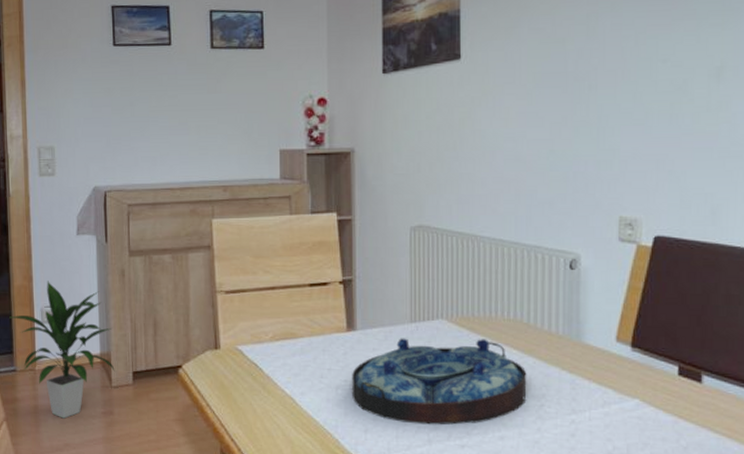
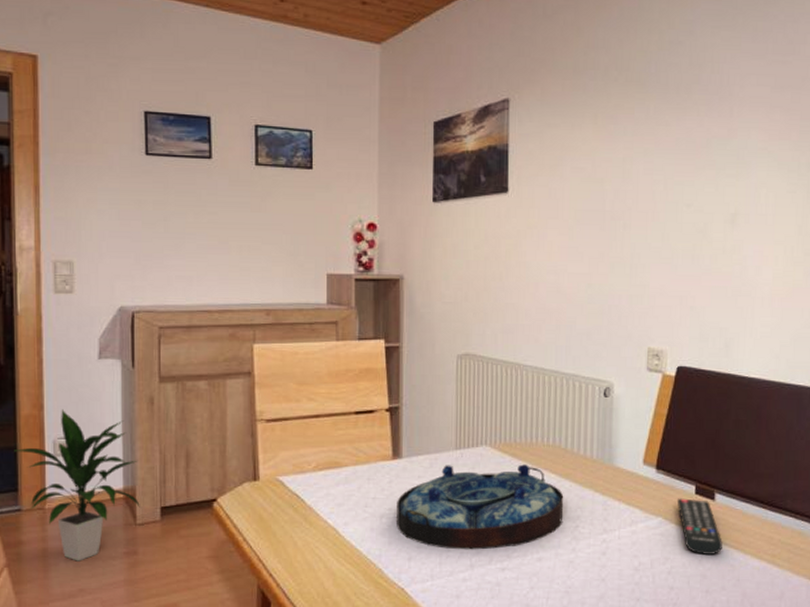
remote control: none [656,379,712,442] -> present [676,498,723,554]

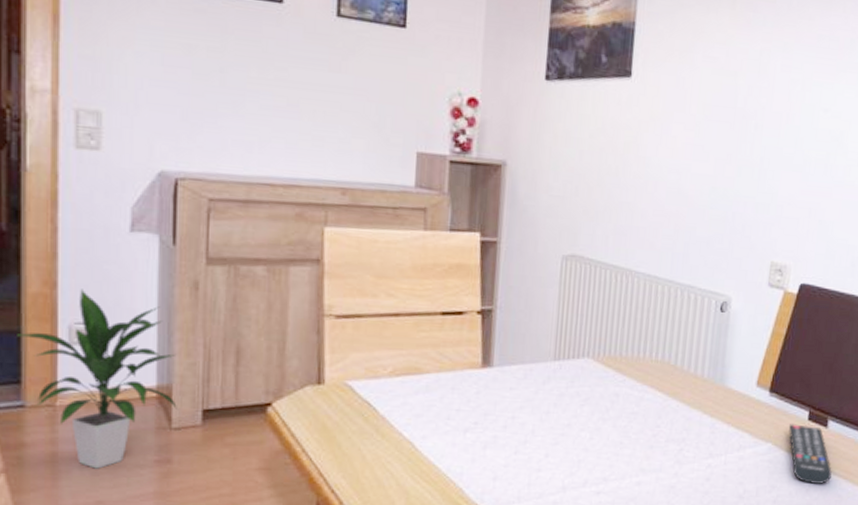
serving tray: present [396,464,564,550] -> none [482,377,670,471]

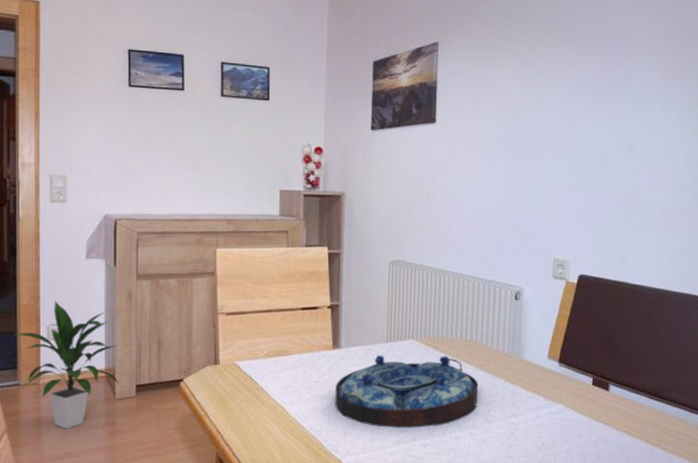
serving tray: none [482,377,670,471] -> present [335,355,479,428]
remote control: present [788,424,832,484] -> none [576,388,615,438]

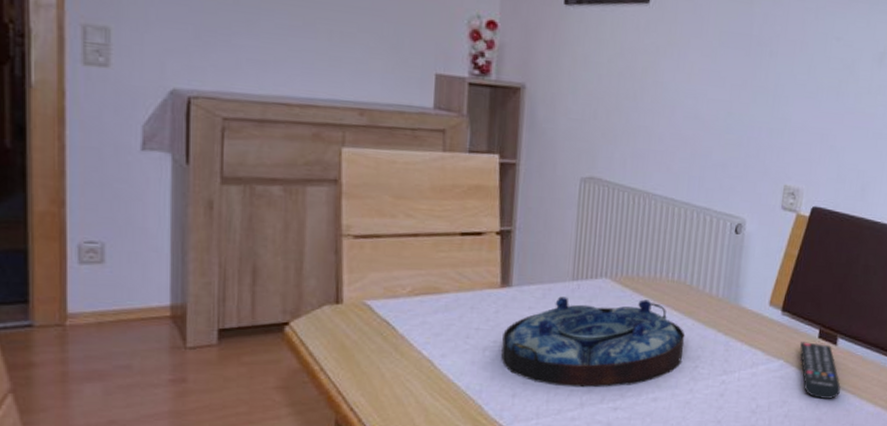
indoor plant: present [14,300,120,429] -> none [24,207,194,389]
remote control: none [576,388,615,438] -> present [799,342,841,399]

